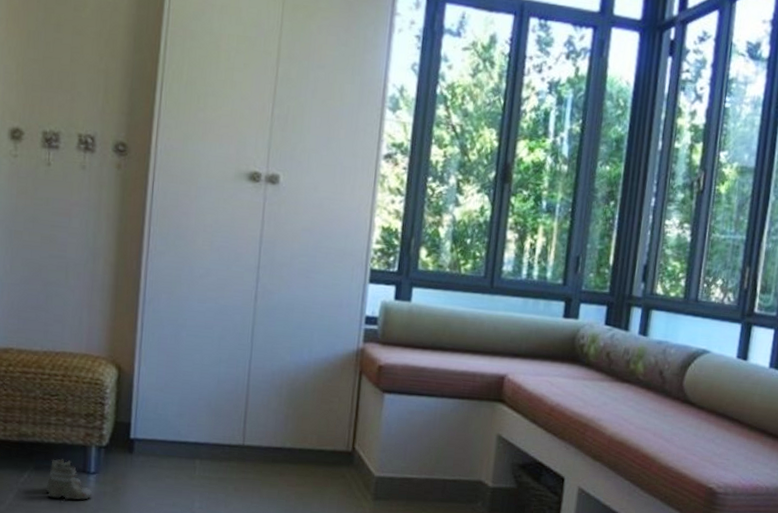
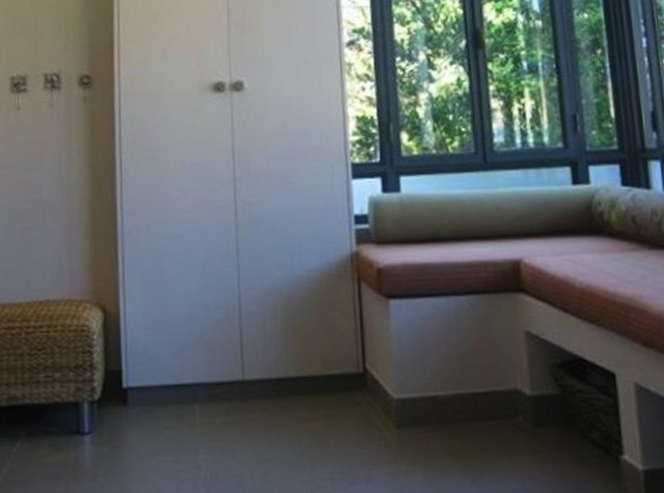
boots: present [46,459,92,502] -> none [40,420,89,472]

